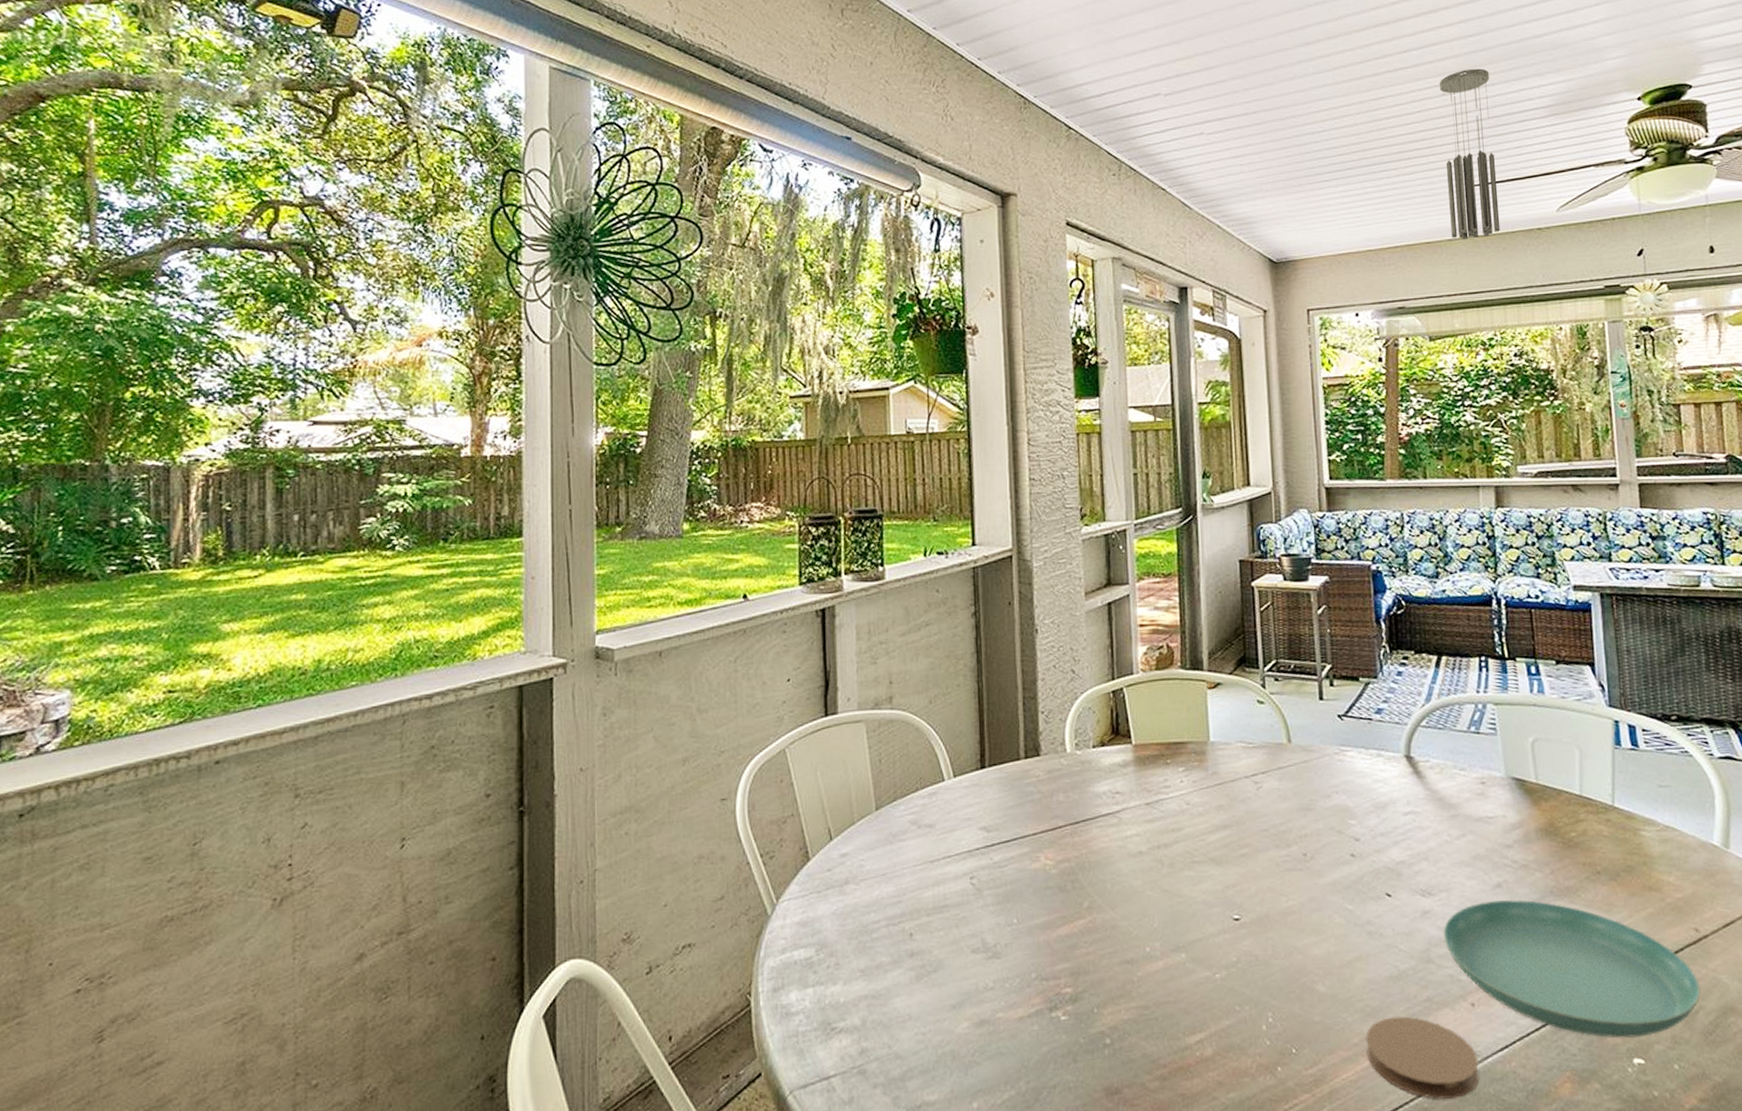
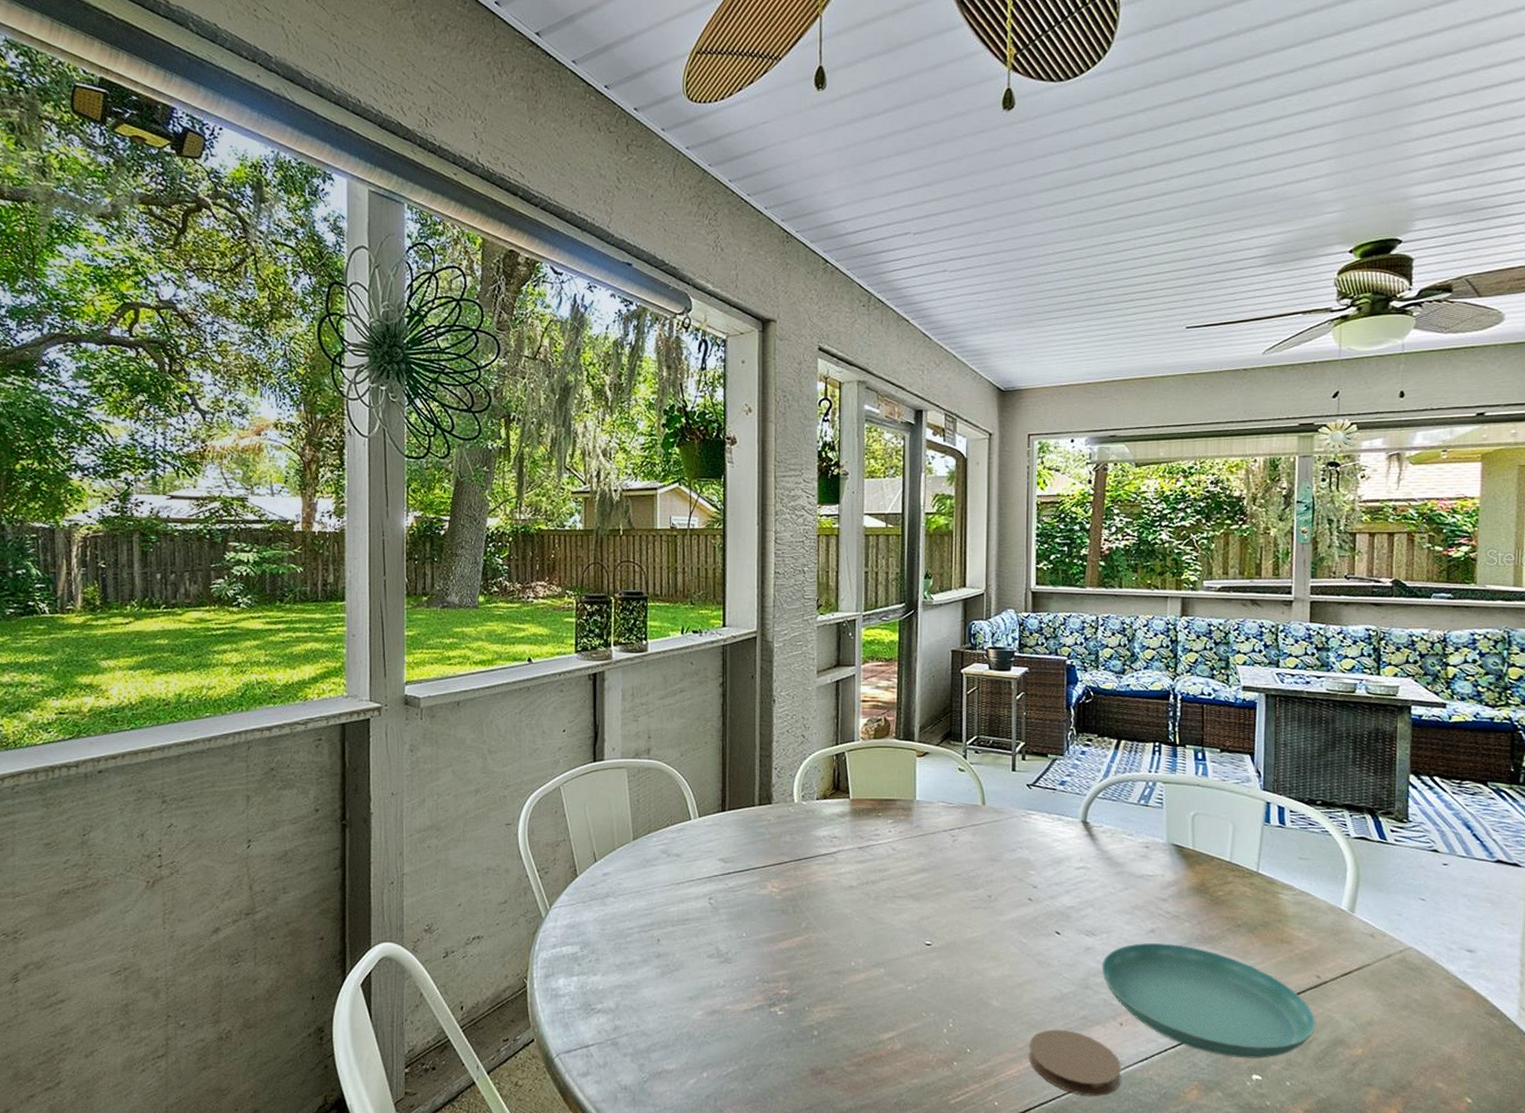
wind chime: present [1439,68,1501,240] -> none [1164,218,1213,377]

